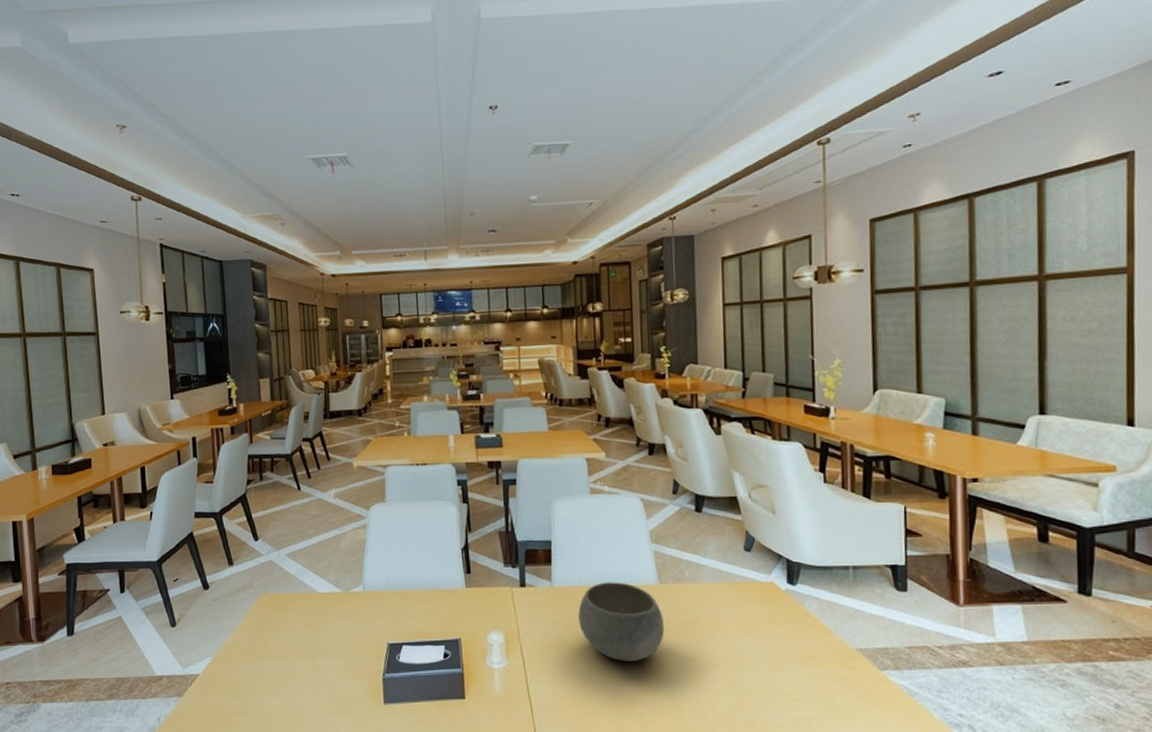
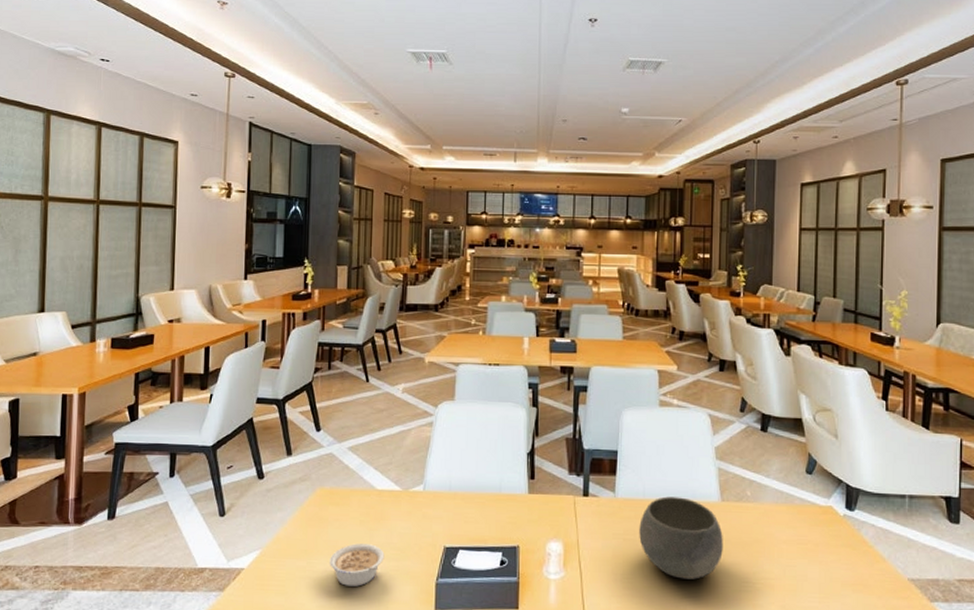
legume: none [279,645,331,686] -> present [330,543,385,587]

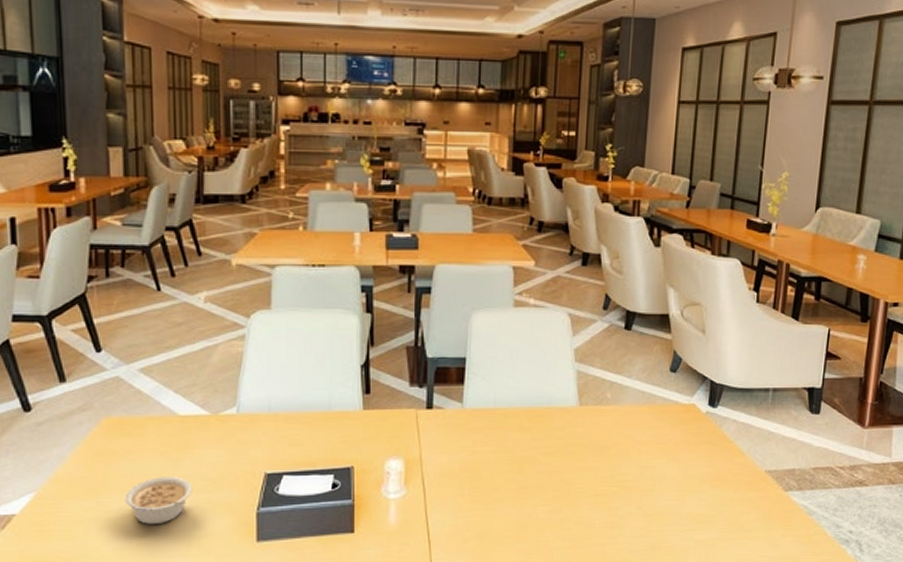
bowl: present [639,496,723,580] -> none [489,404,580,488]

